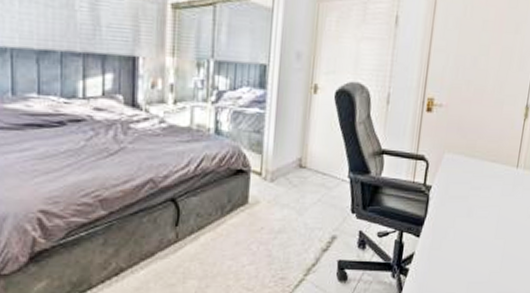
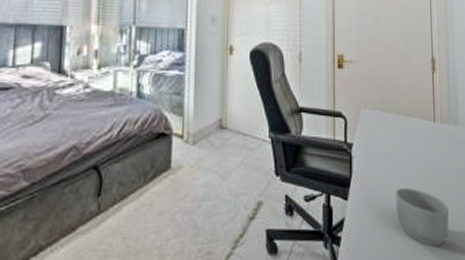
mug: none [465,227,516,280] -> present [395,187,449,247]

